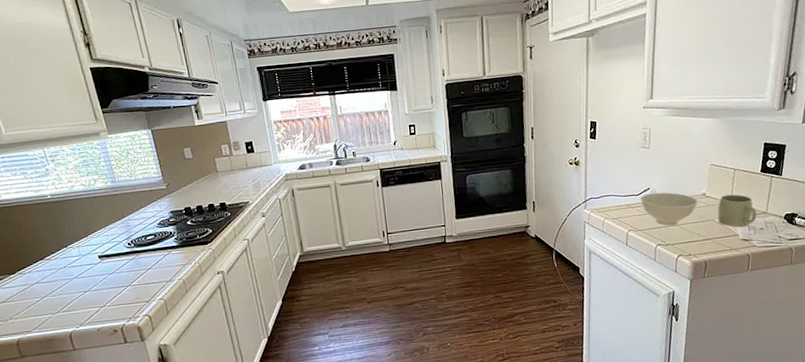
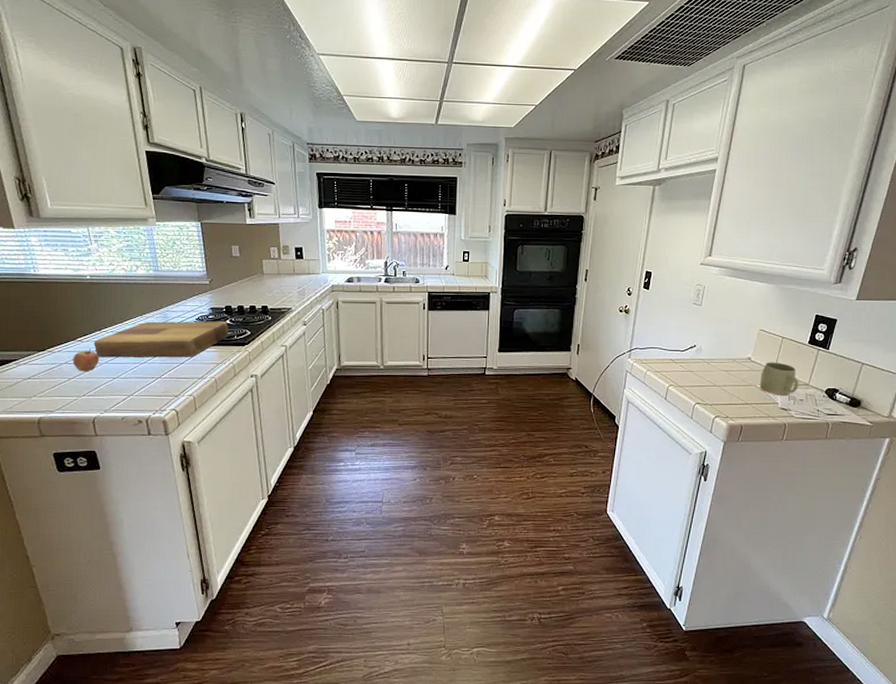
fruit: none [43,266,69,290] -> present [73,349,99,372]
cutting board: none [61,223,192,274] -> present [93,321,229,358]
bowl: present [640,192,698,226] -> none [685,351,742,386]

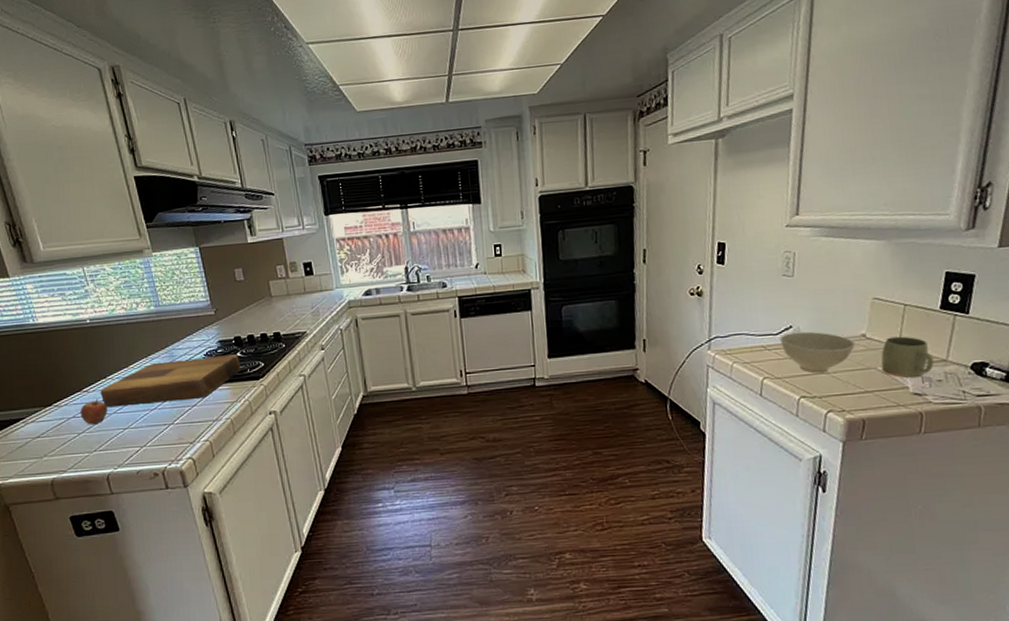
bowl: none [685,351,742,386] -> present [779,331,855,374]

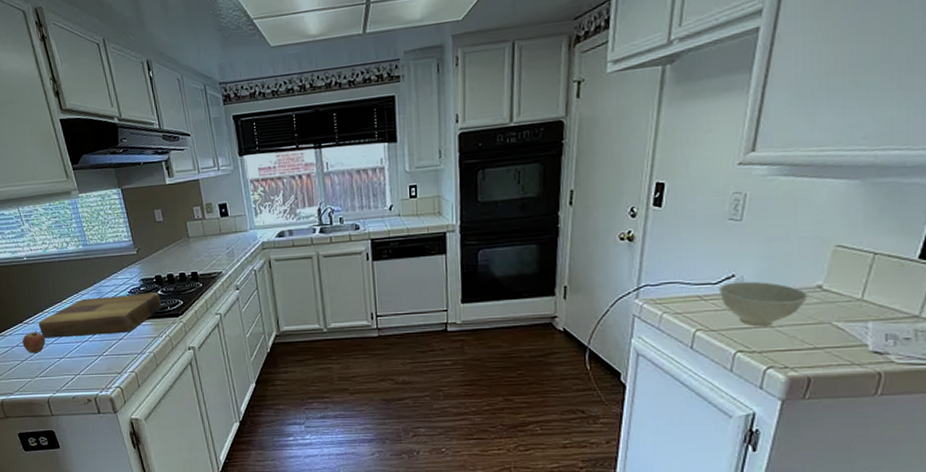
mug: present [881,336,934,379] -> none [837,288,903,336]

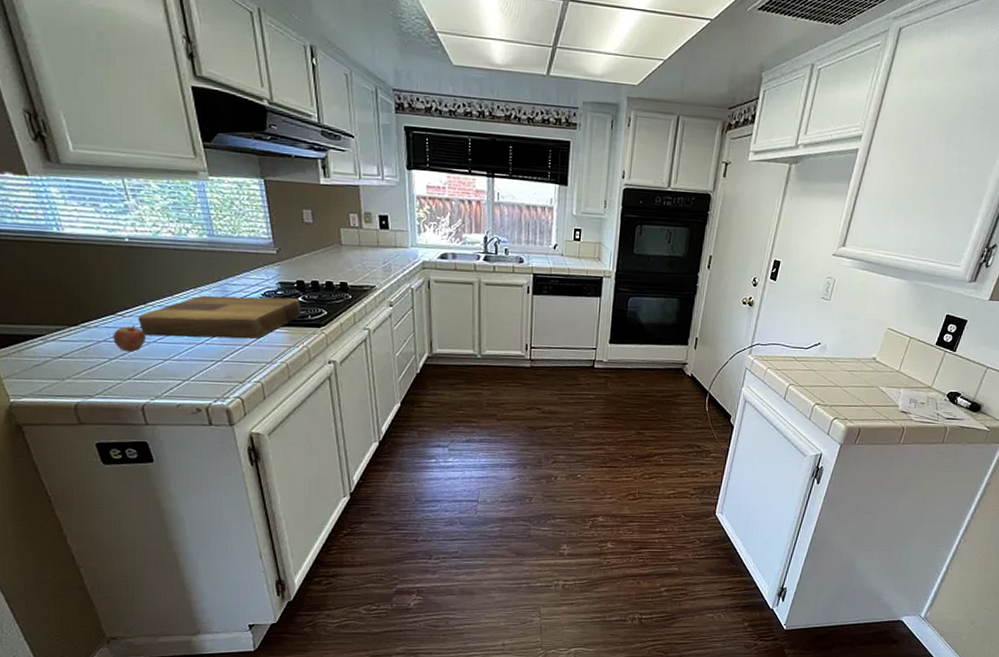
bowl: present [718,281,808,327] -> none [808,348,866,386]

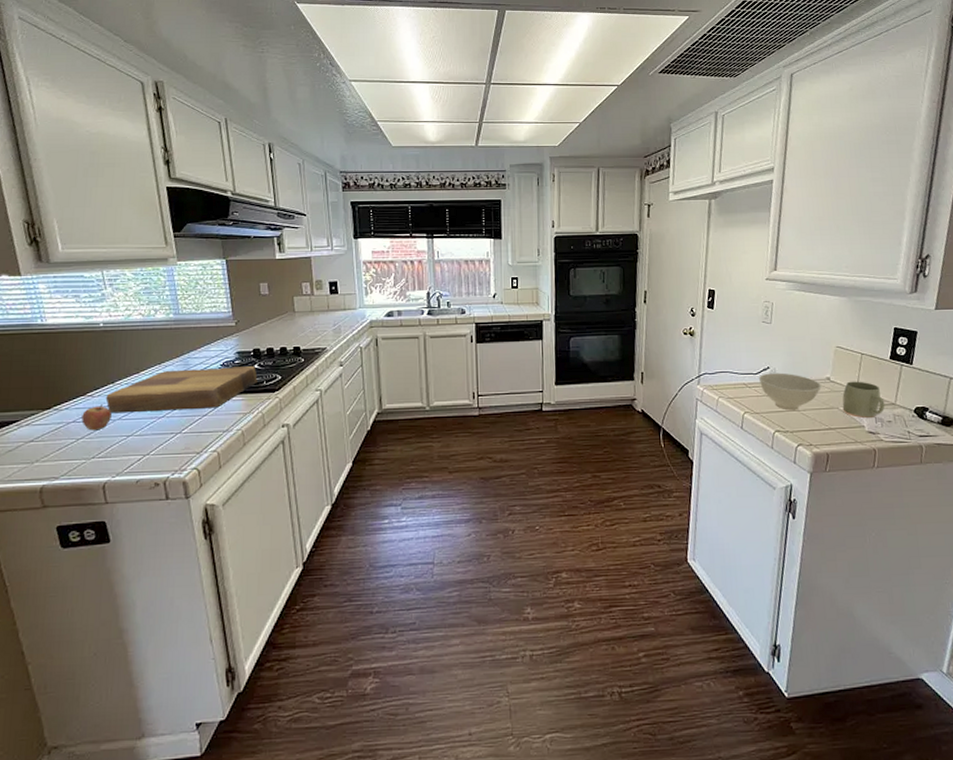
bowl: none [808,348,866,386] -> present [758,372,821,410]
mug: none [882,363,922,399] -> present [842,381,885,419]

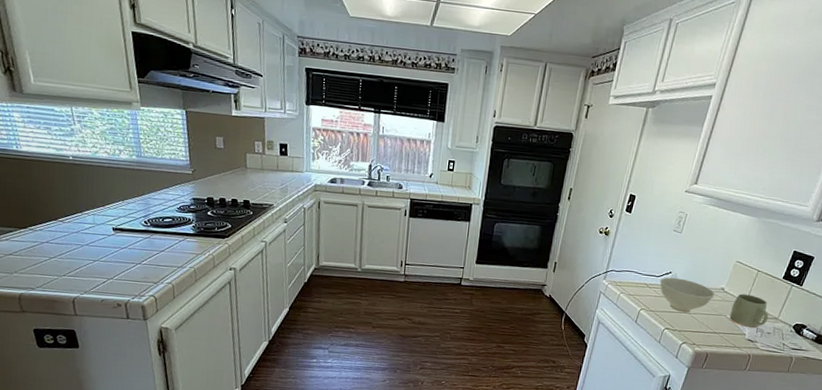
fruit: present [81,404,112,431] -> none [54,230,80,253]
cutting board: present [105,366,258,414] -> none [75,206,210,246]

